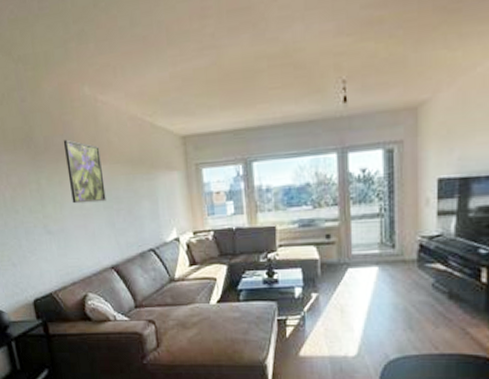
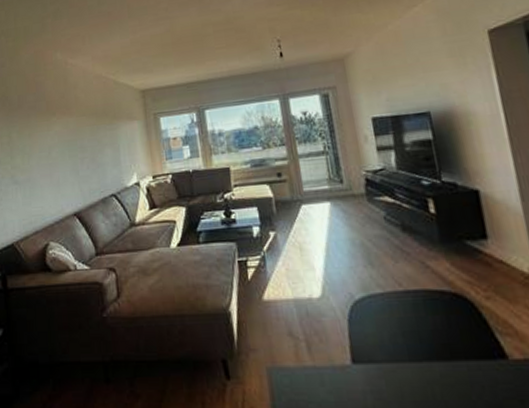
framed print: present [63,139,106,204] -> none [35,97,72,154]

